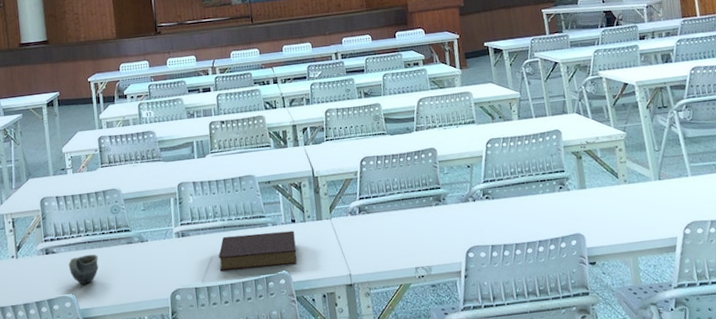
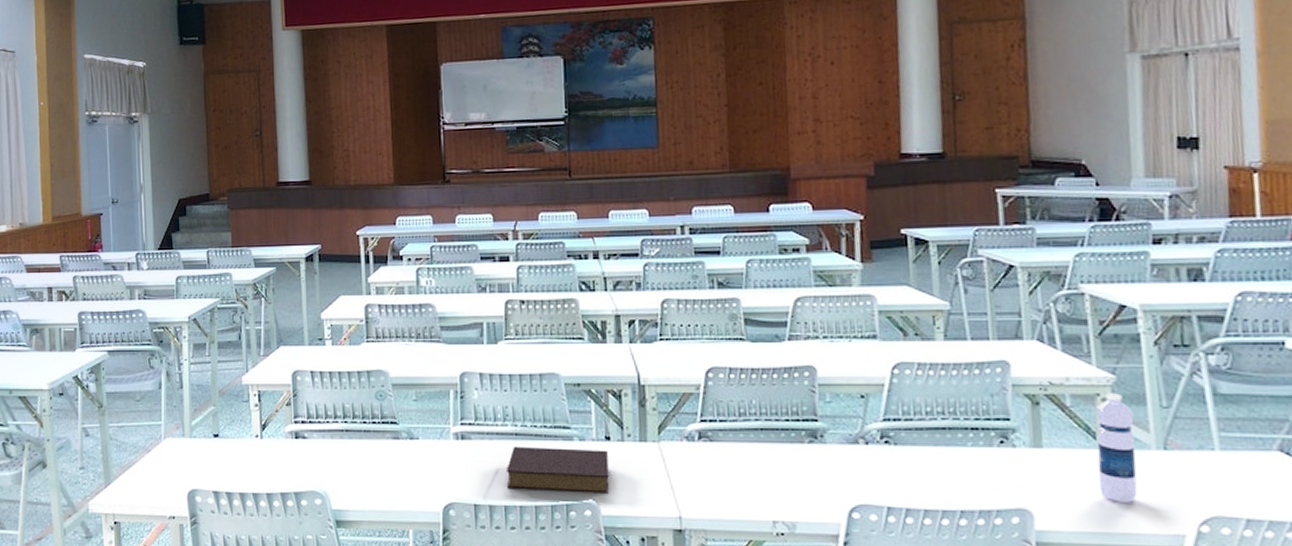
cup: present [68,254,99,285] -> none [321,445,358,480]
water bottle: none [616,144,646,220] -> present [1096,393,1138,502]

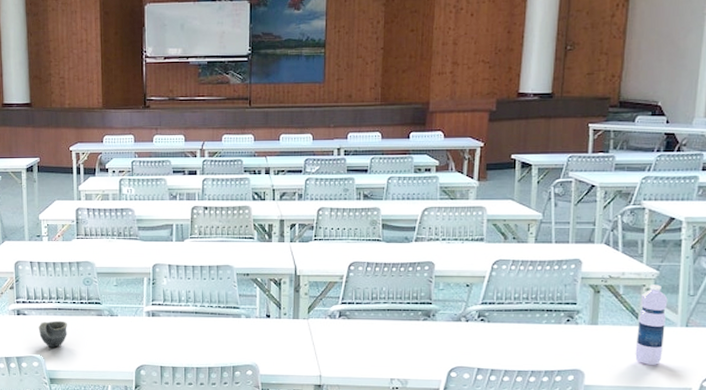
cup: none [321,445,358,480] -> present [38,320,68,348]
book: present [506,447,609,494] -> none [186,322,267,358]

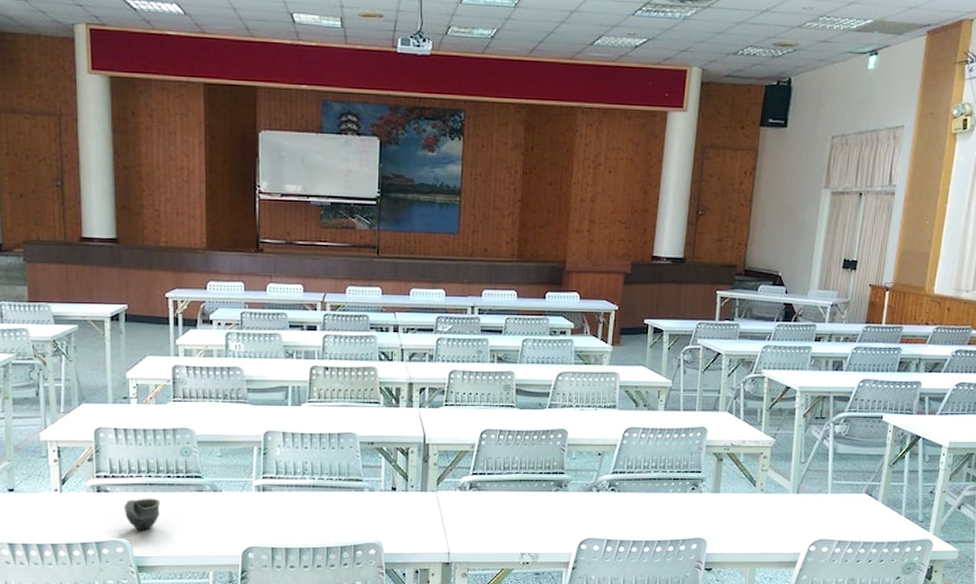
water bottle: present [635,285,668,365] -> none [752,452,782,531]

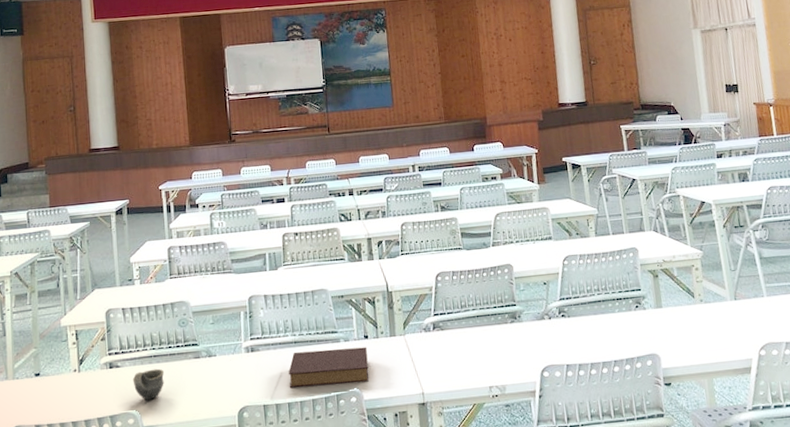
book: none [302,497,393,535] -> present [289,347,369,388]

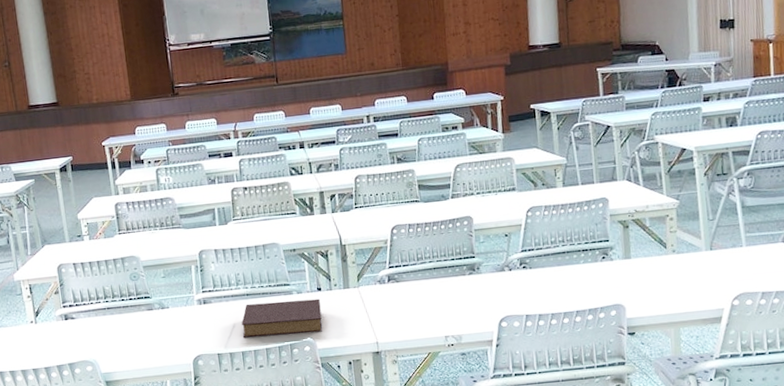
cup: present [132,368,165,400] -> none [88,320,119,349]

